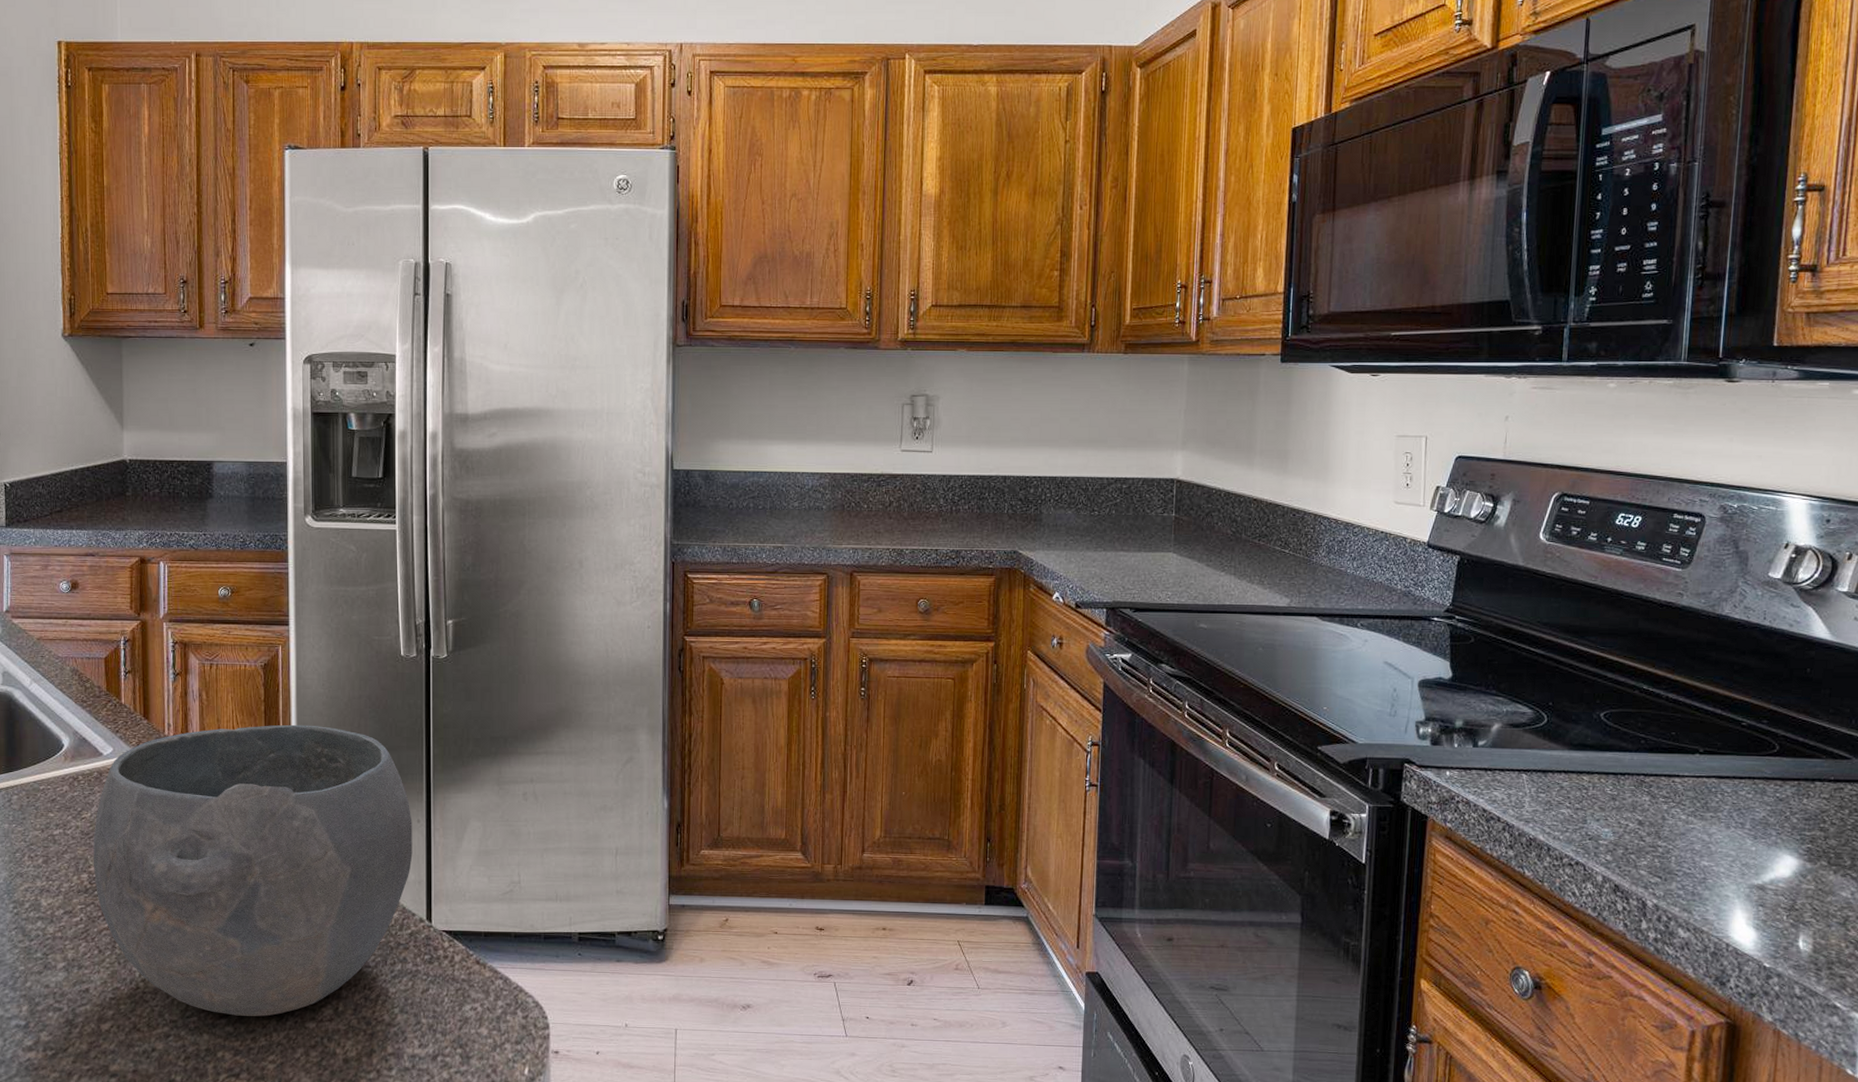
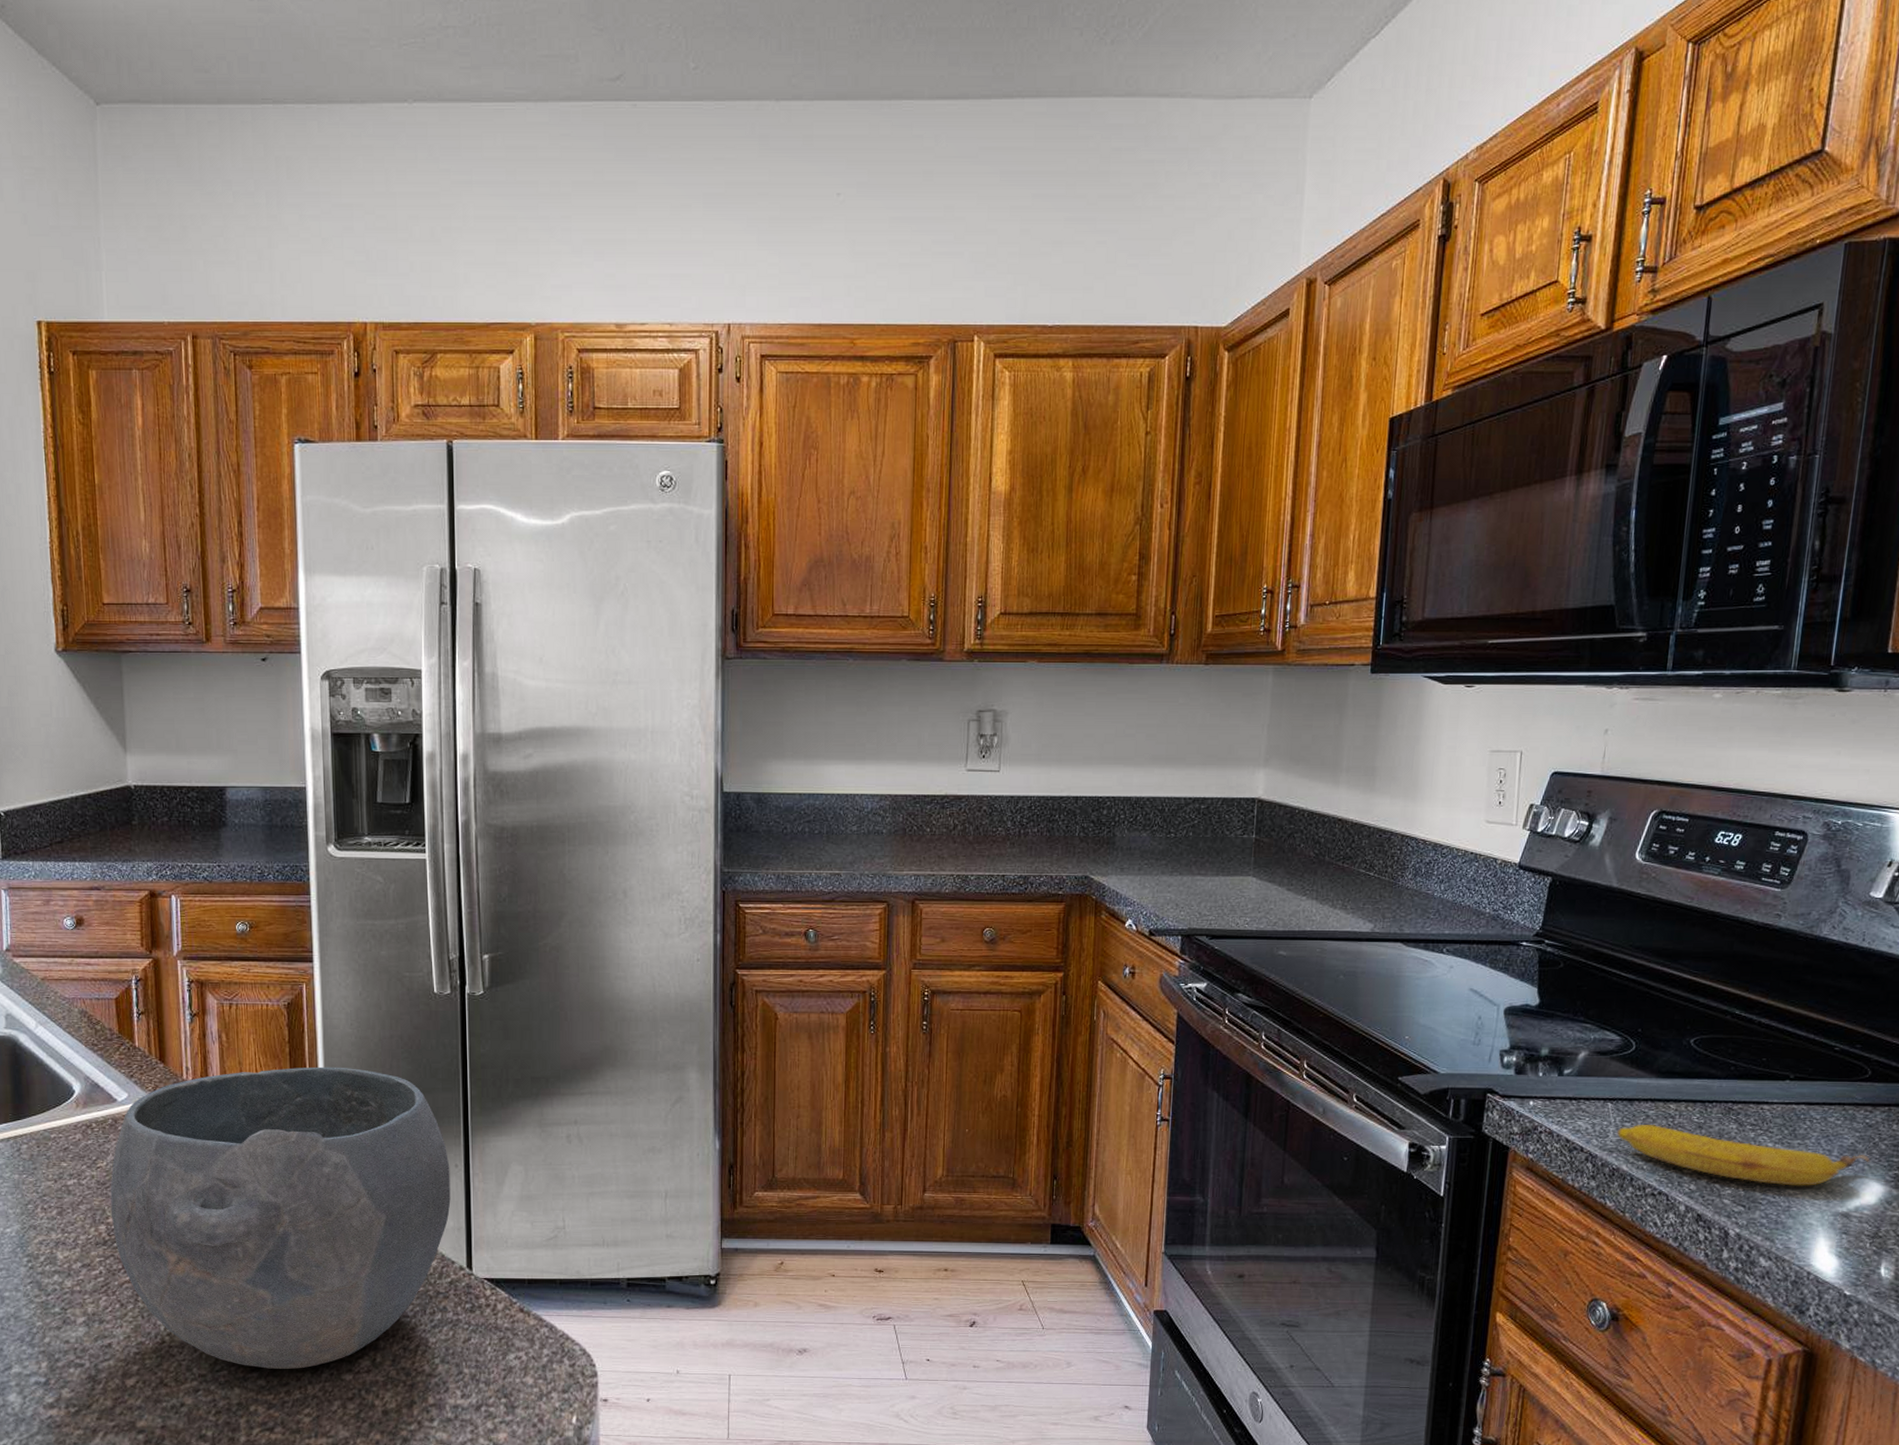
banana: none [1532,796,1783,859] -> present [1616,1125,1870,1186]

